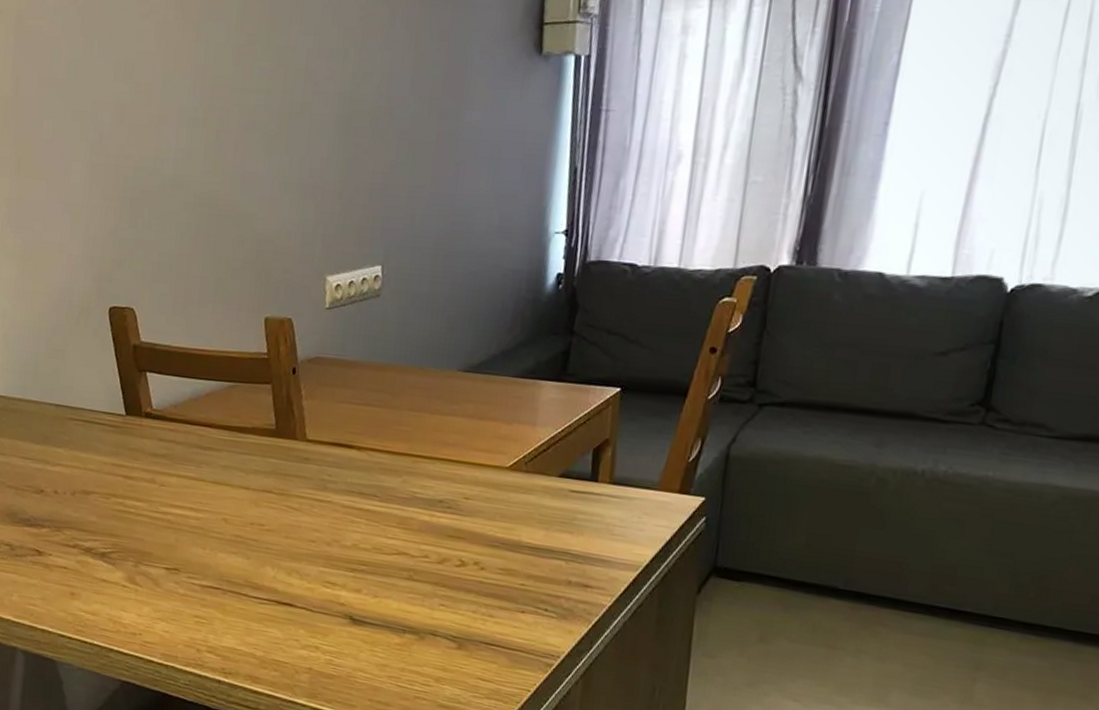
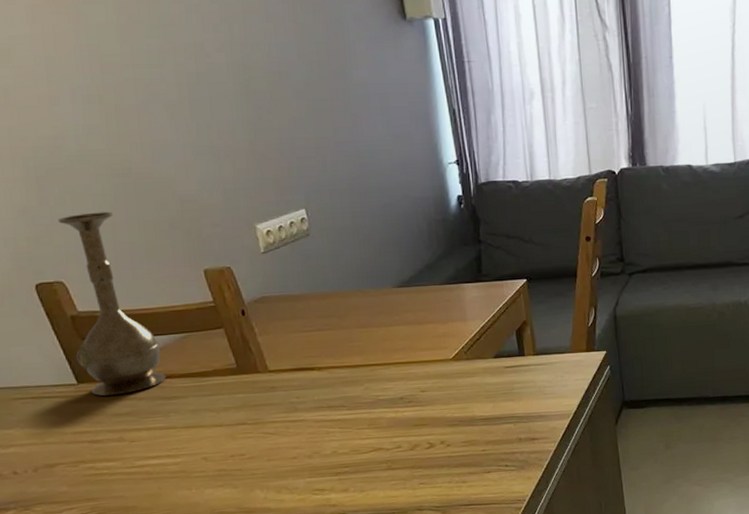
vase: none [129,241,207,435] -> present [58,212,167,396]

